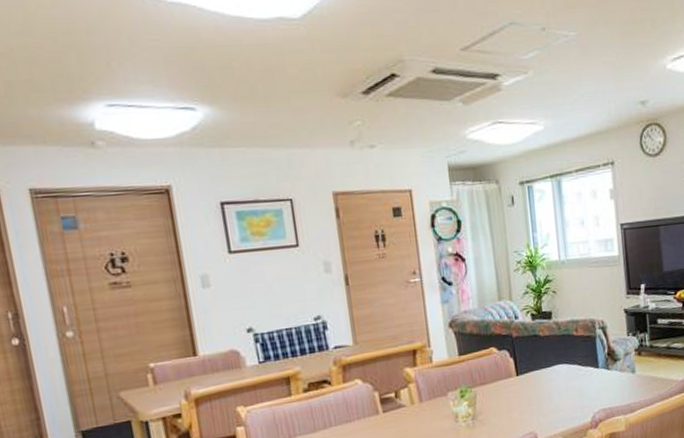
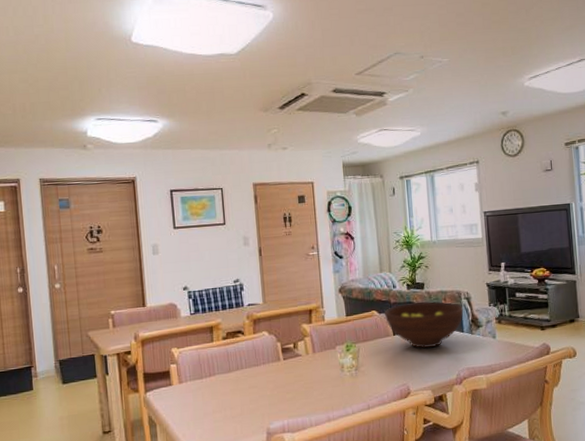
fruit bowl: none [505,333,599,389] -> present [385,301,464,348]

